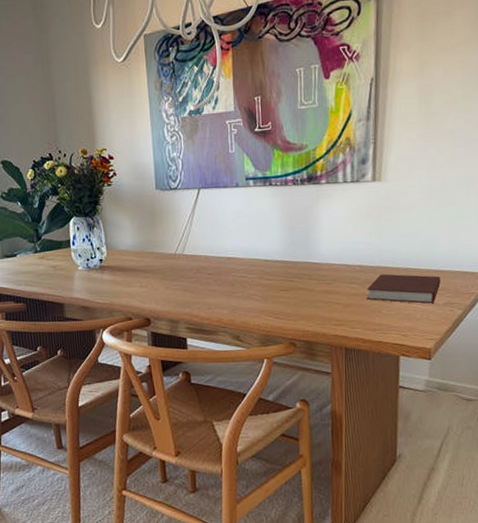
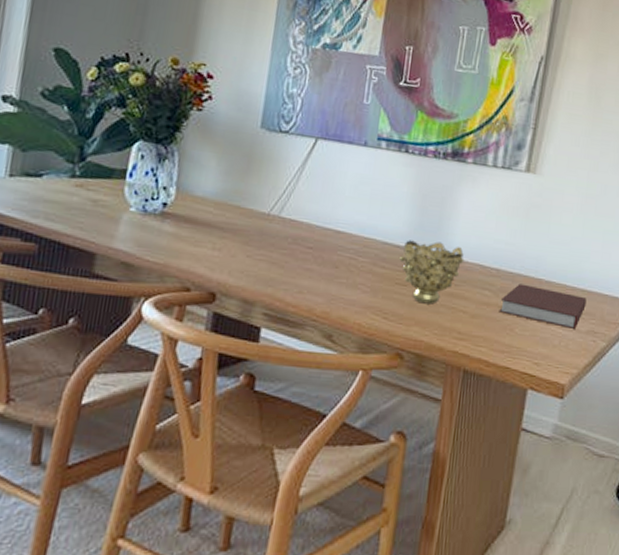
decorative bowl: none [280,252,332,302] -> present [399,240,464,305]

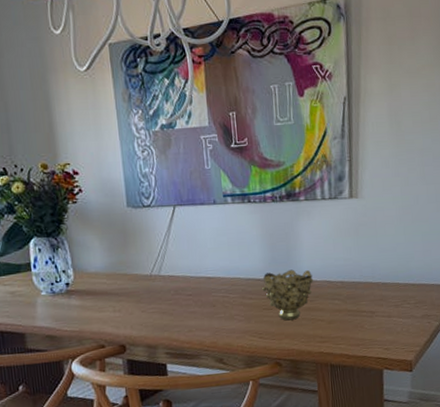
notebook: present [499,283,587,329] -> none [349,289,418,317]

